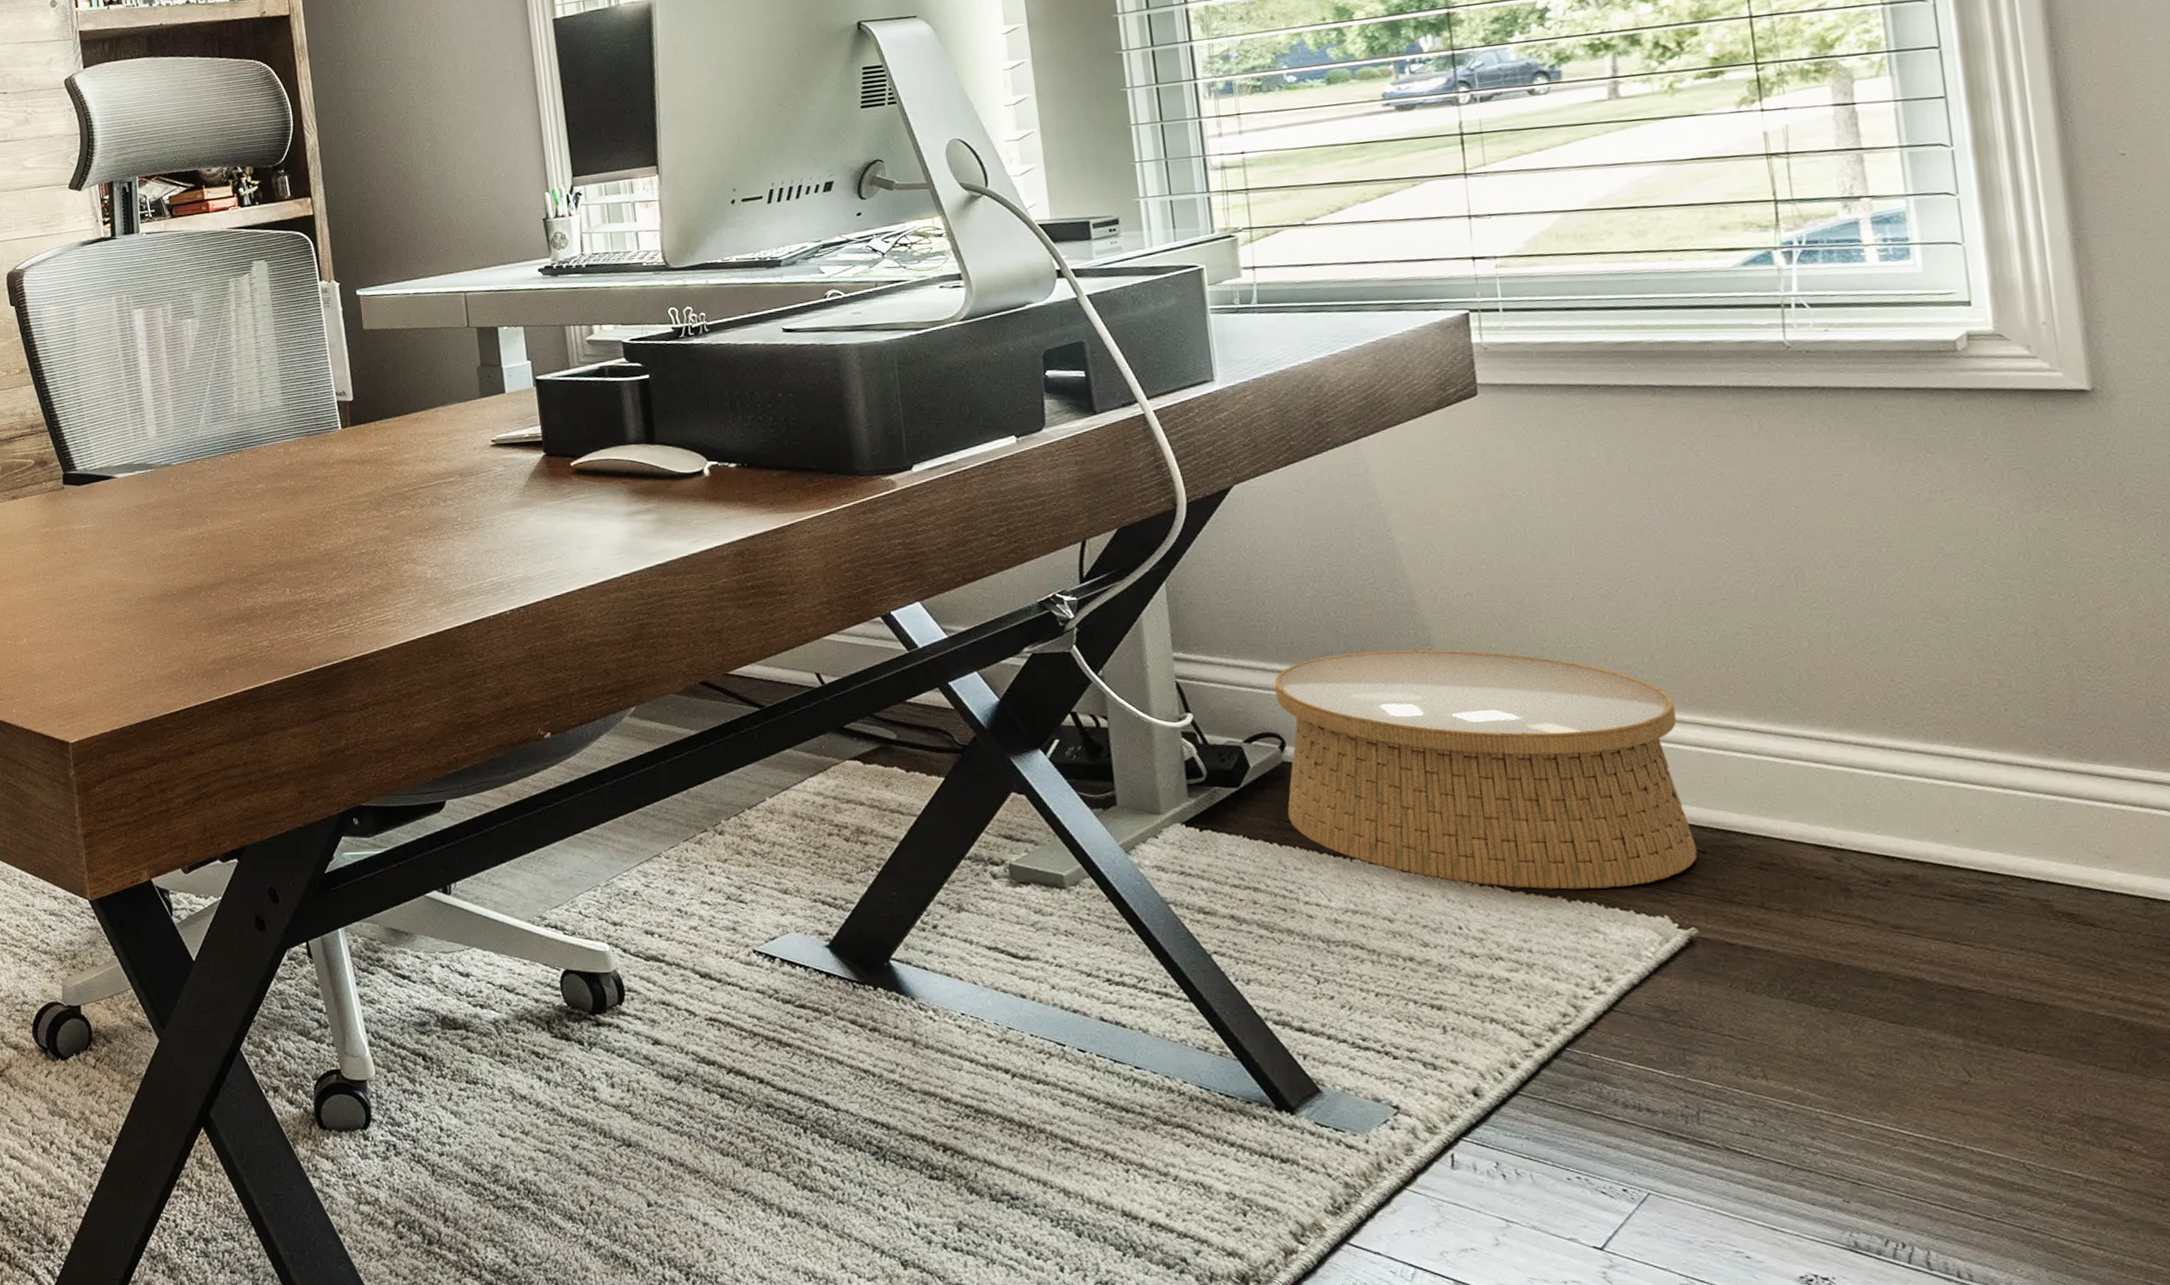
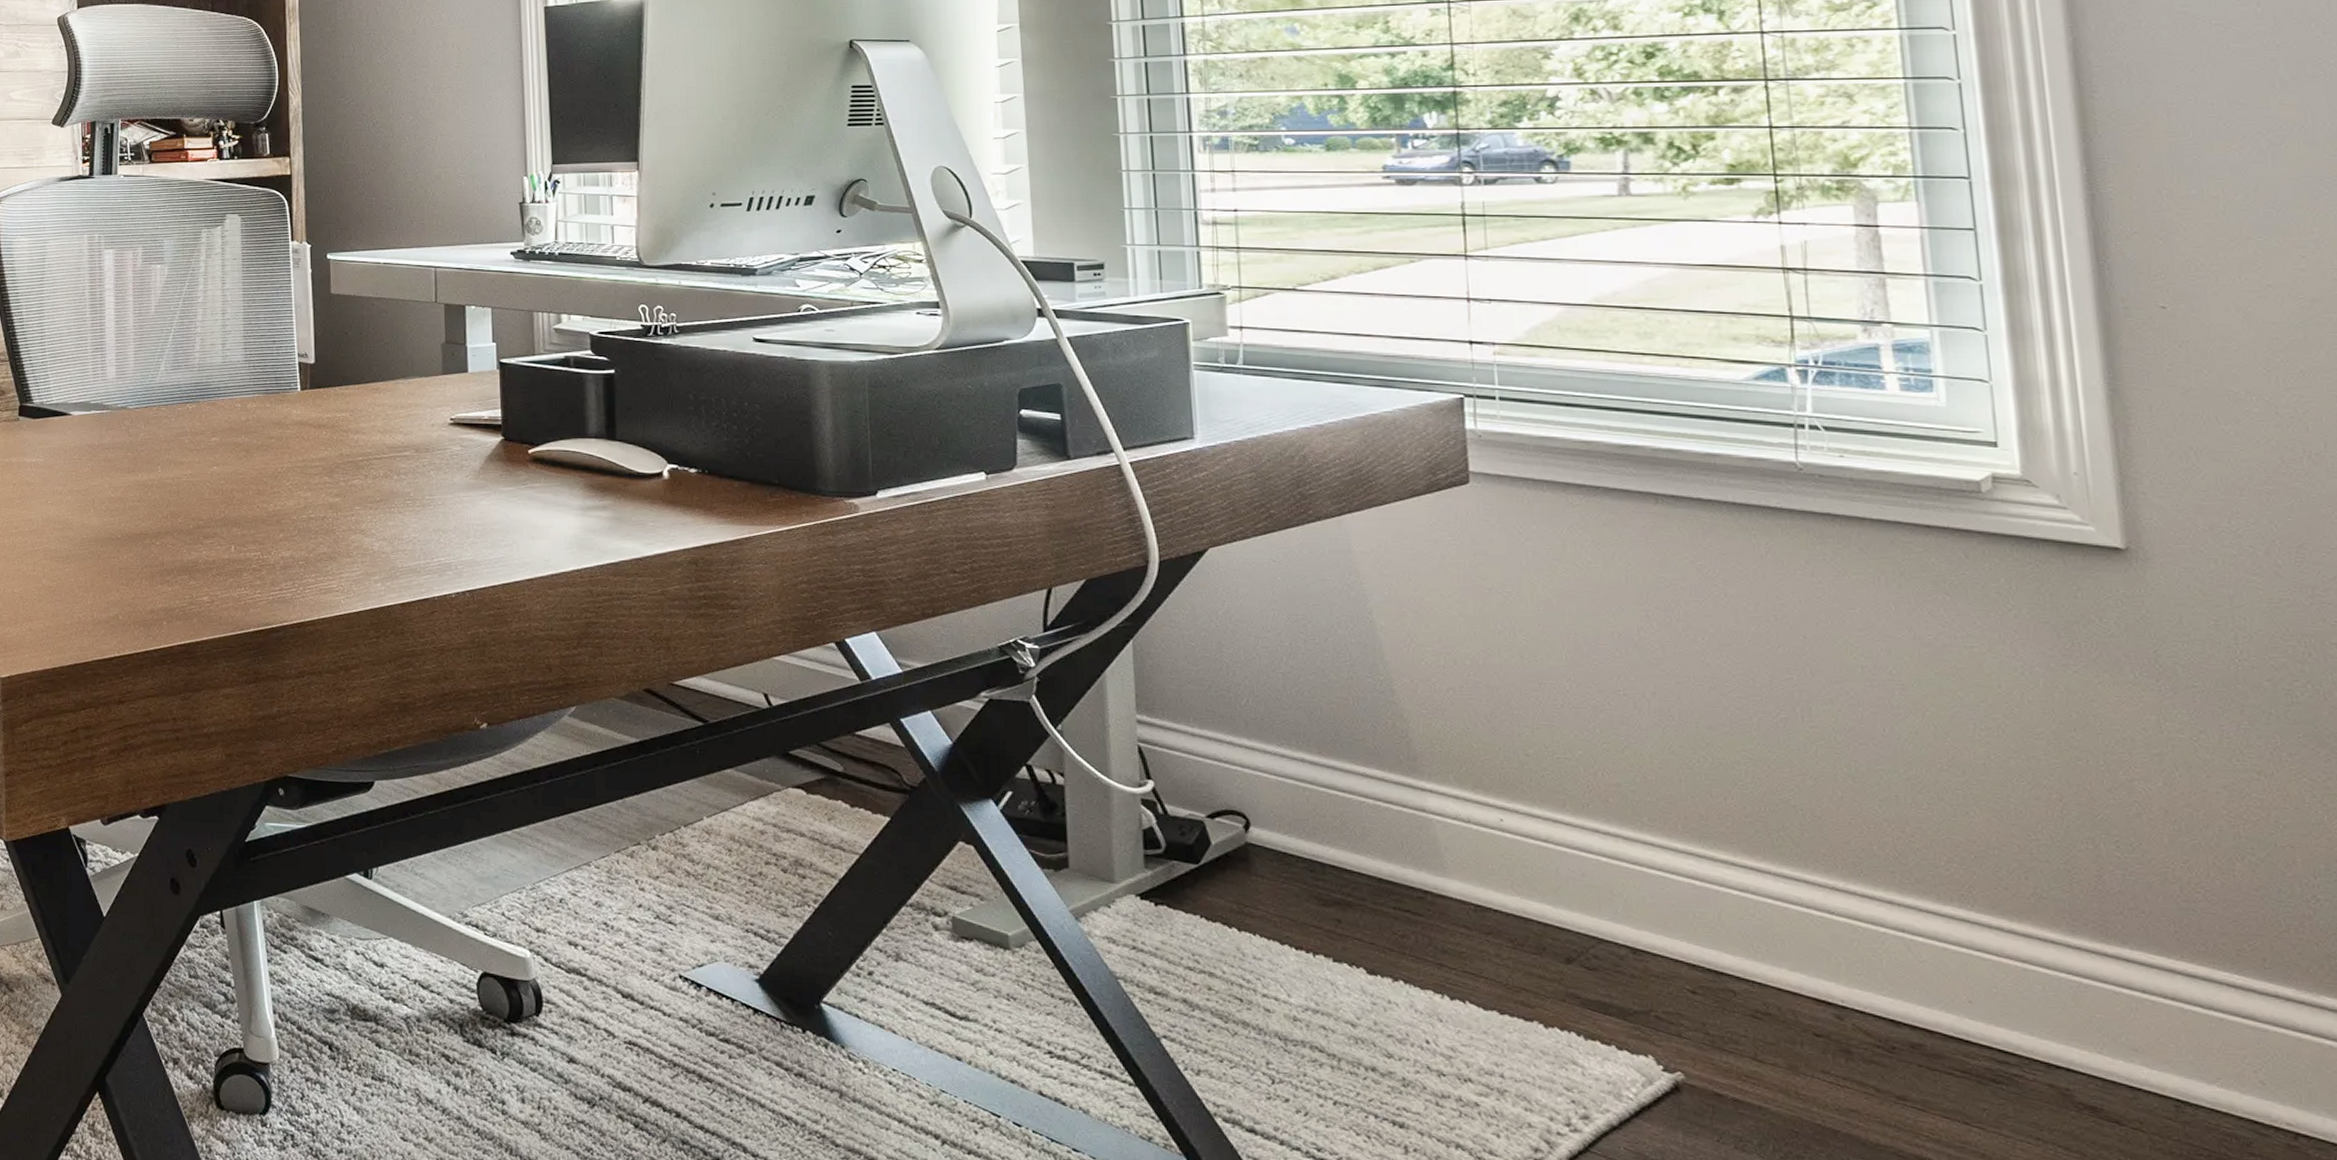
woven basket: present [1274,649,1698,890] -> none [1242,736,1687,1020]

